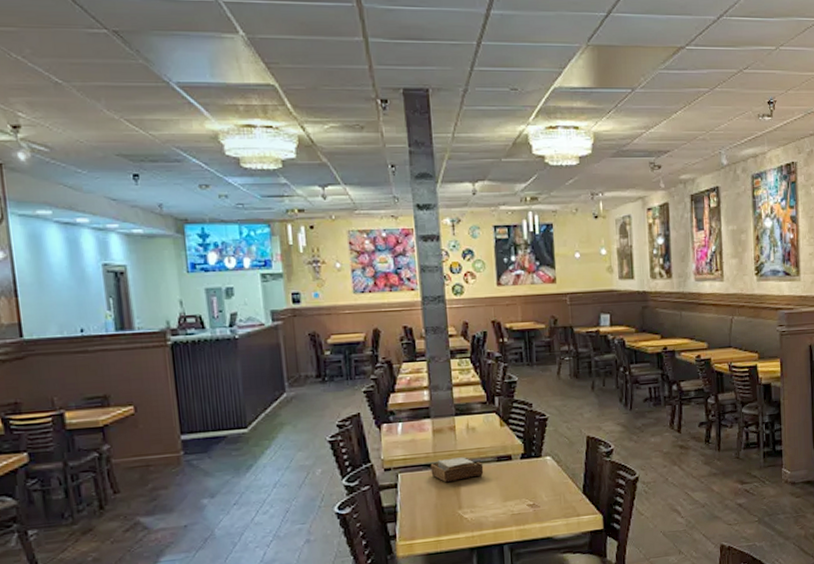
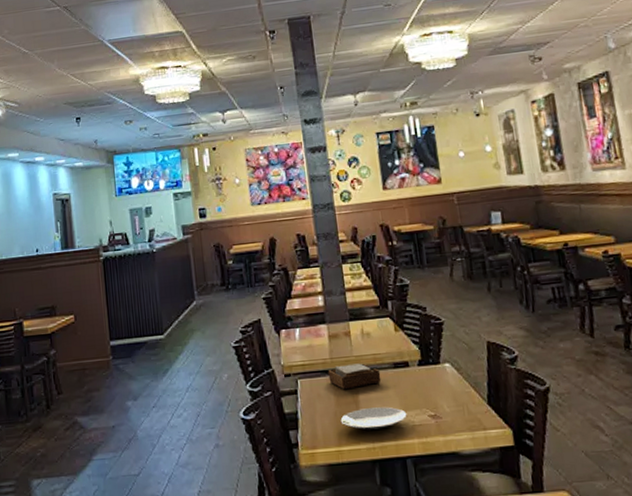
plate: none [440,498,507,520] -> present [340,407,407,430]

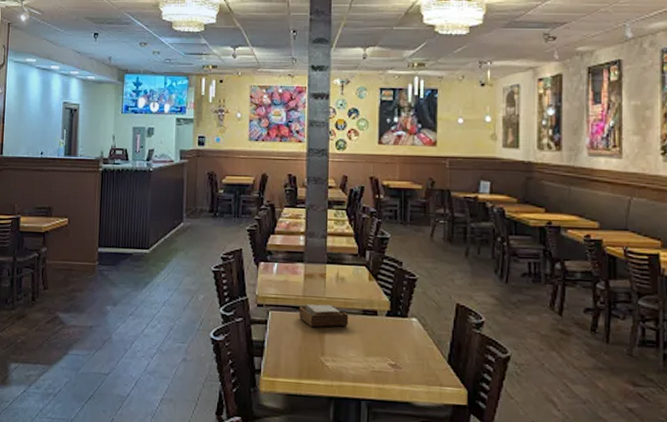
plate: present [340,407,407,430] -> none [304,347,368,369]

